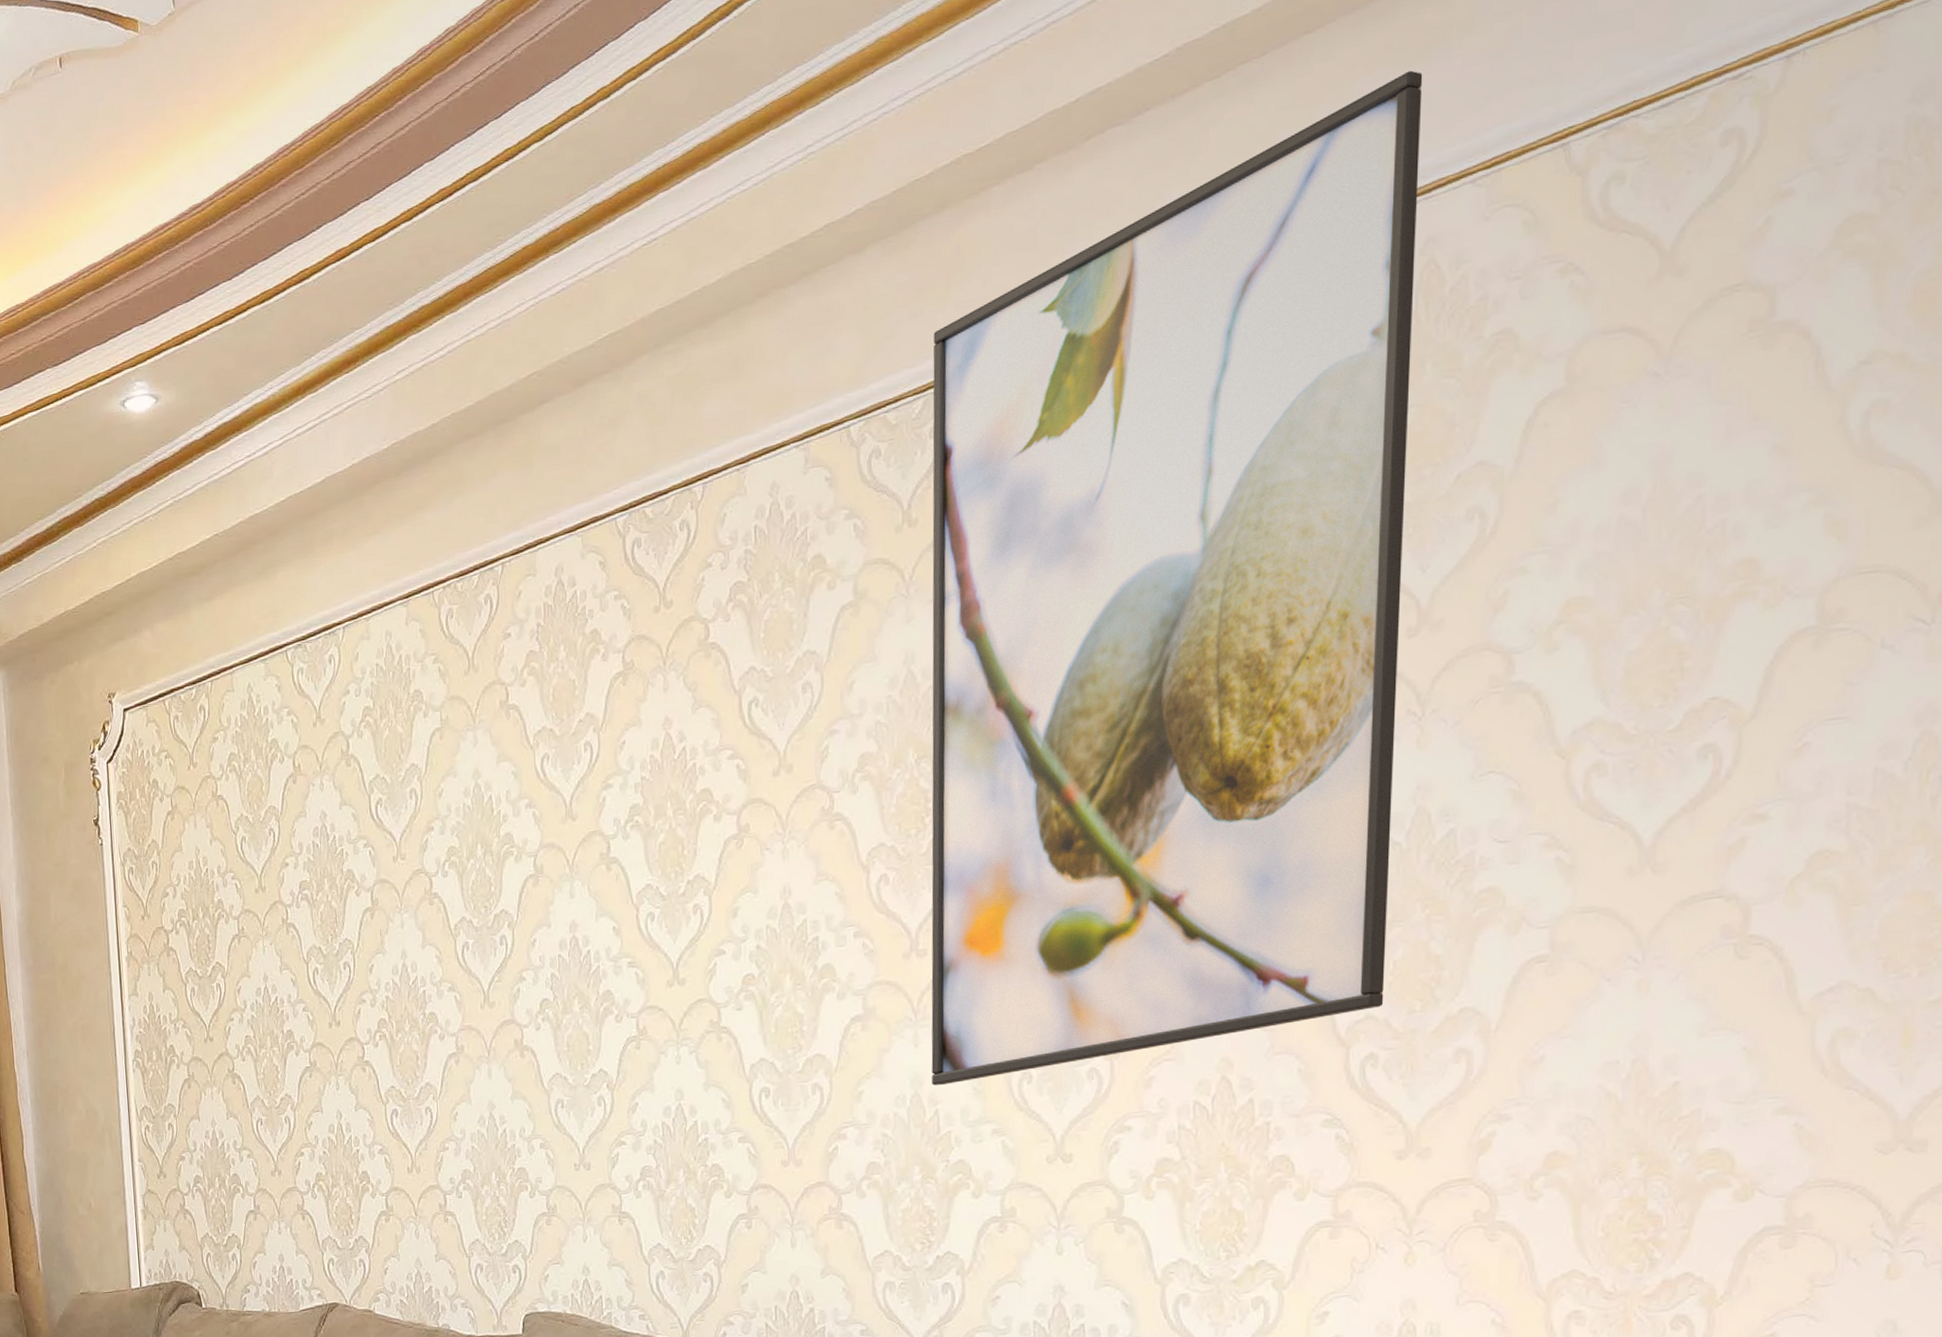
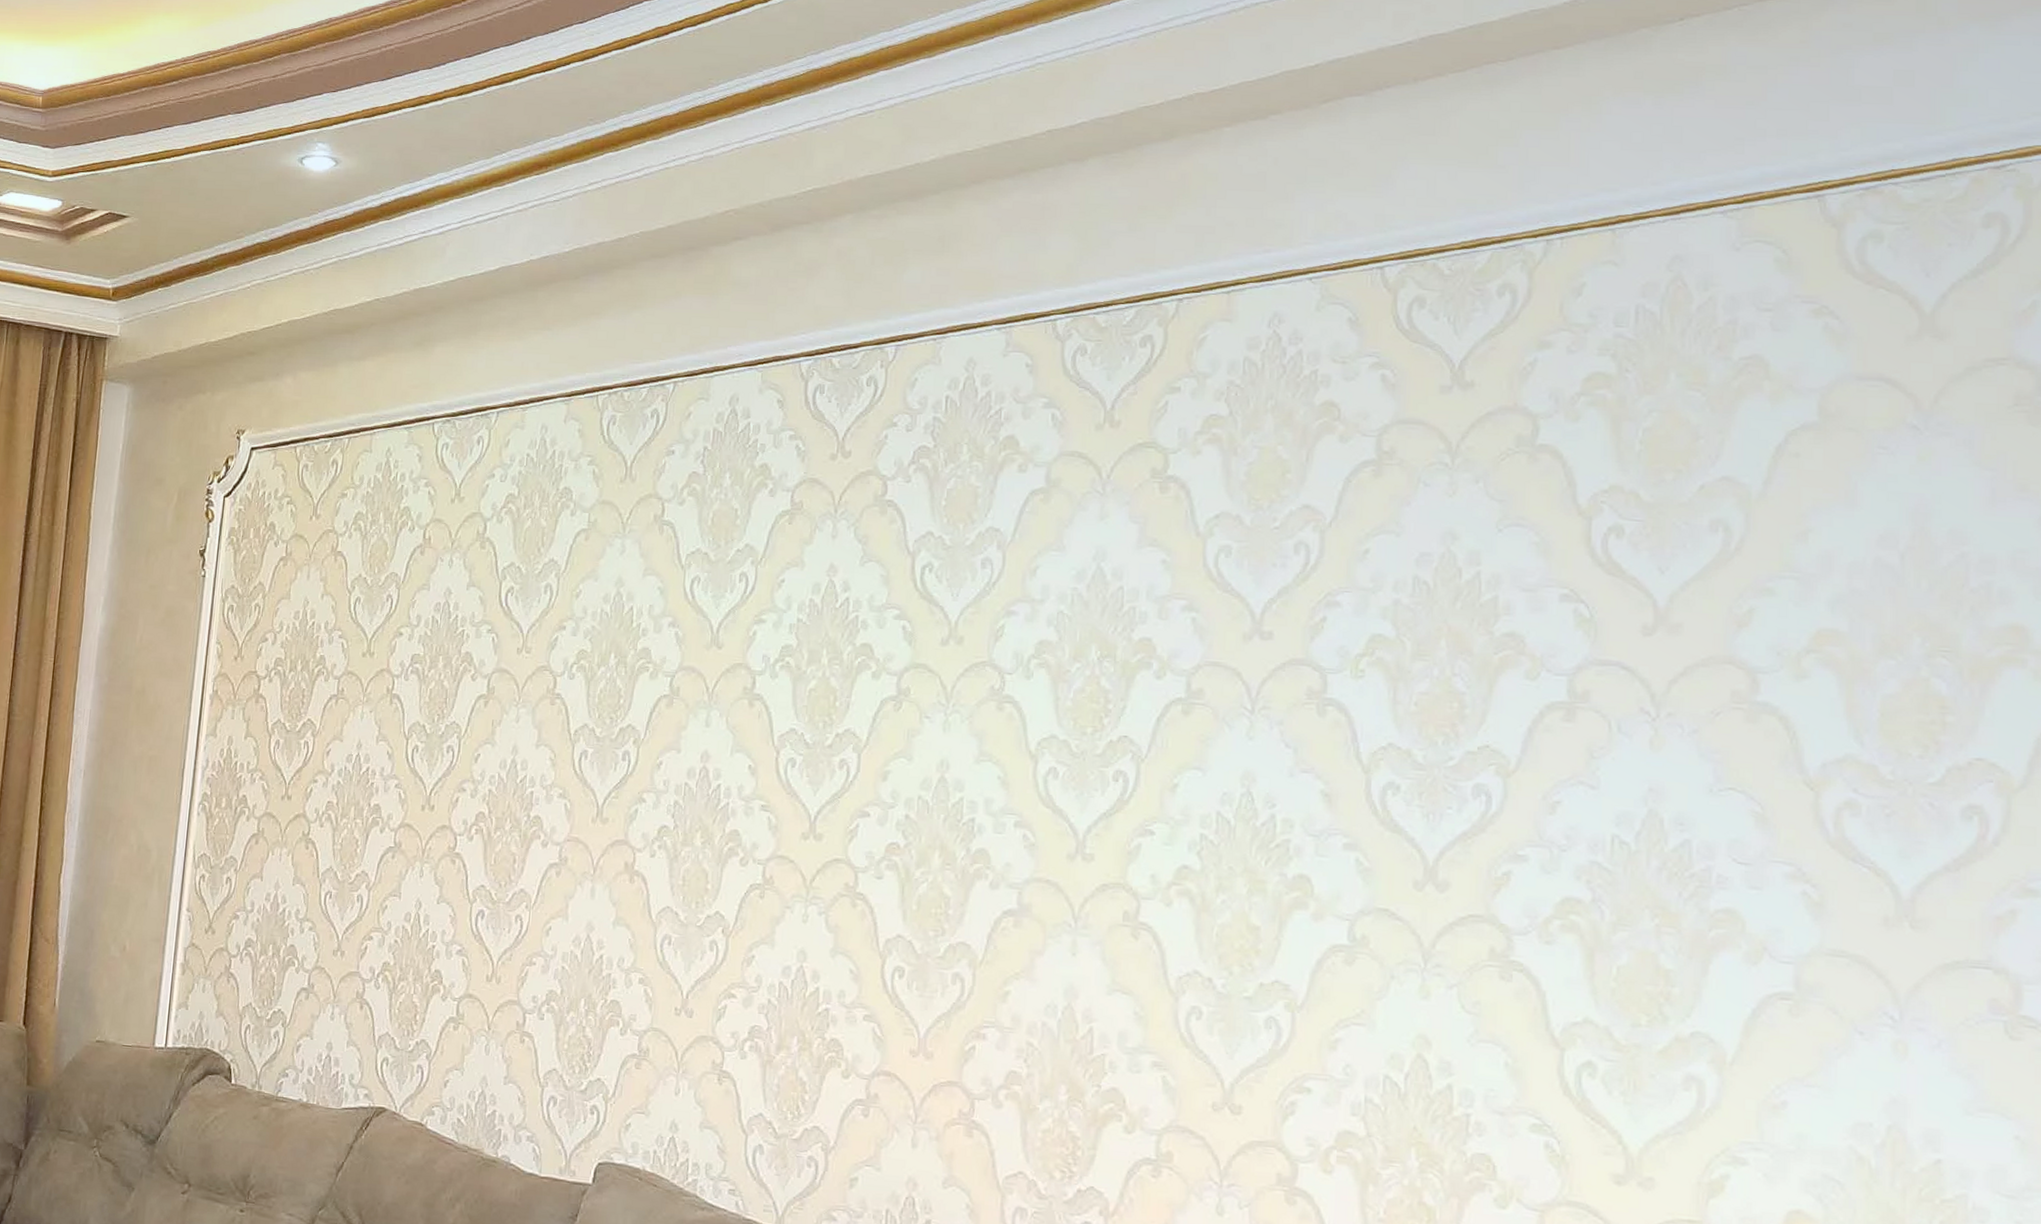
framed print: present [931,70,1423,1086] -> none [1088,101,1674,1013]

